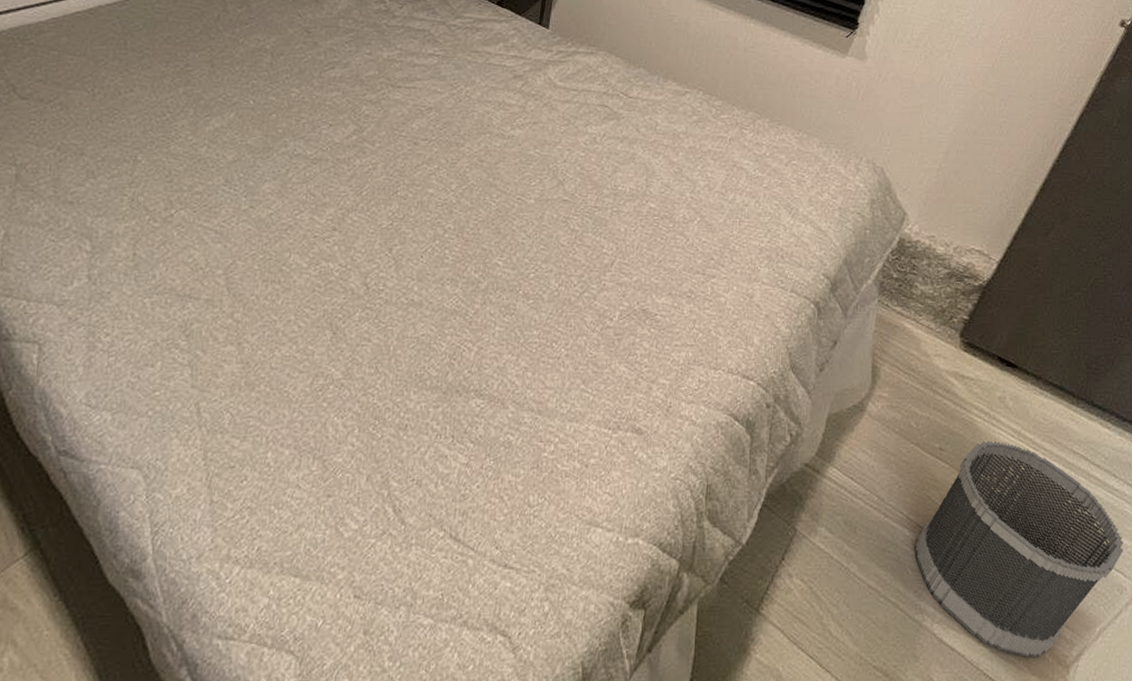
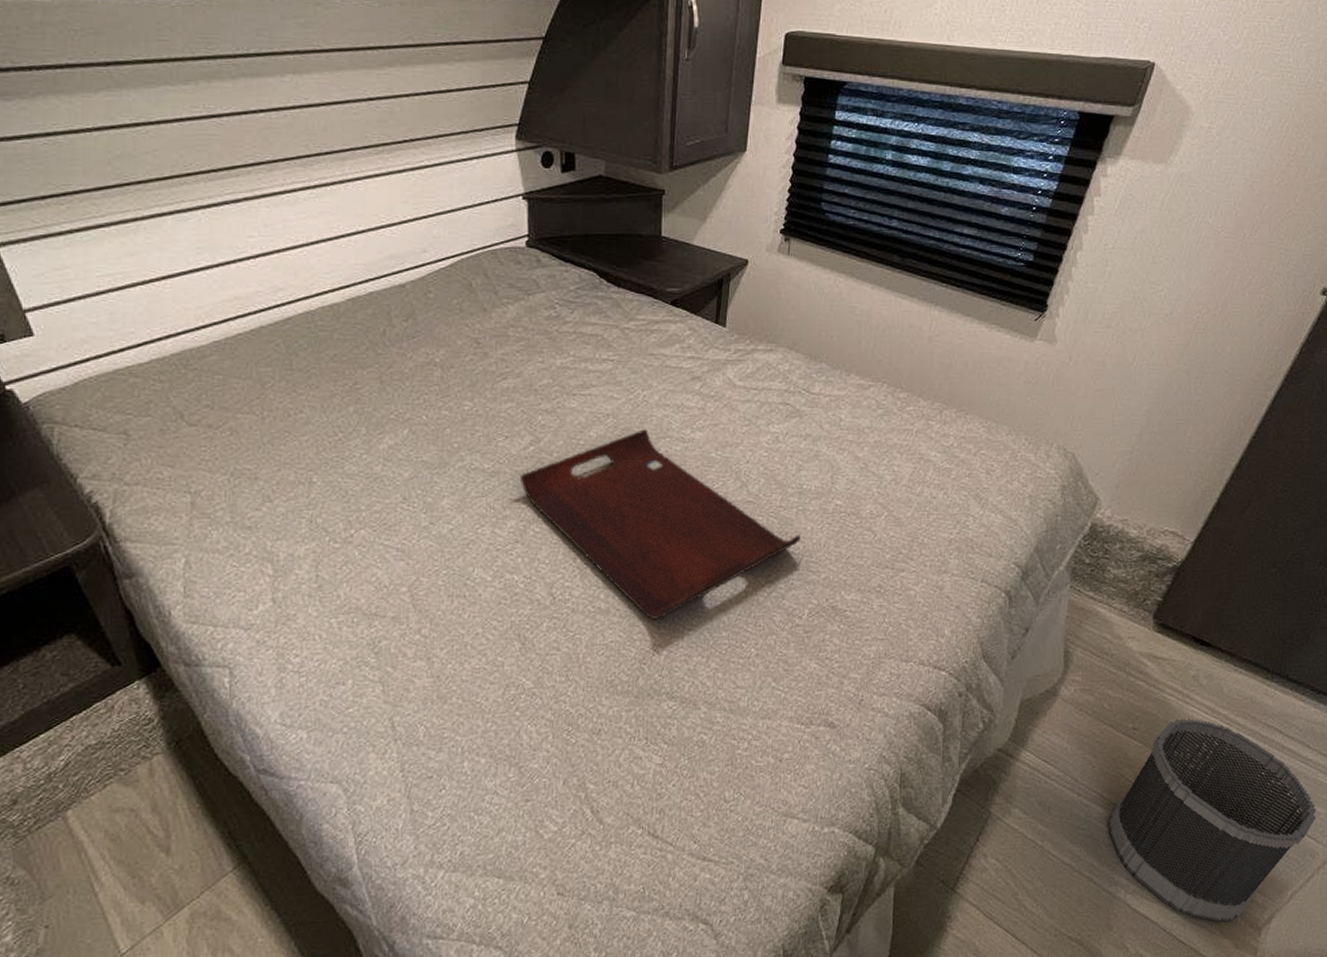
serving tray: none [341,124,614,314] -> present [519,429,801,619]

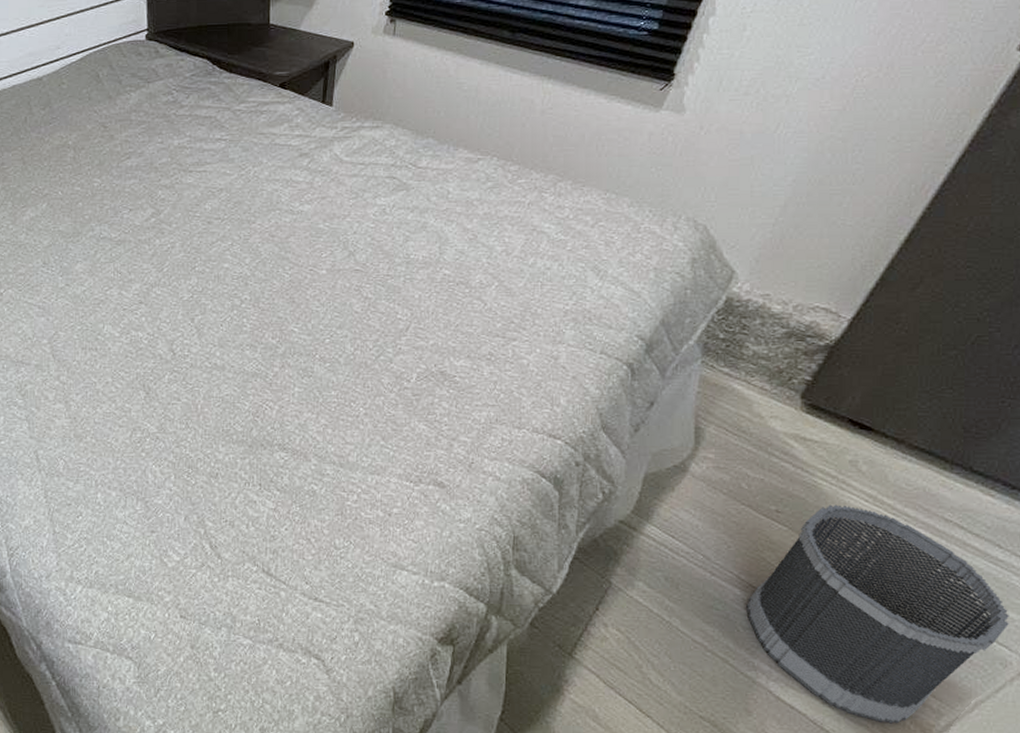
serving tray: present [519,429,801,619] -> none [142,202,408,377]

